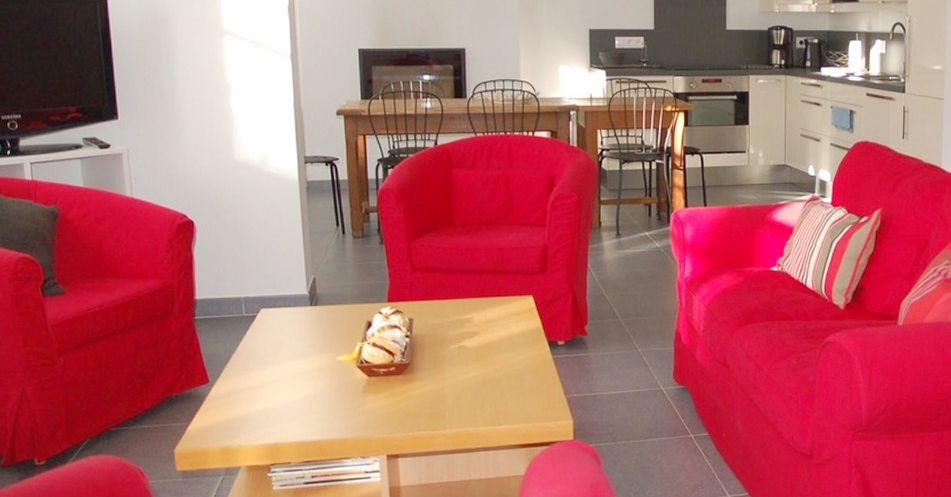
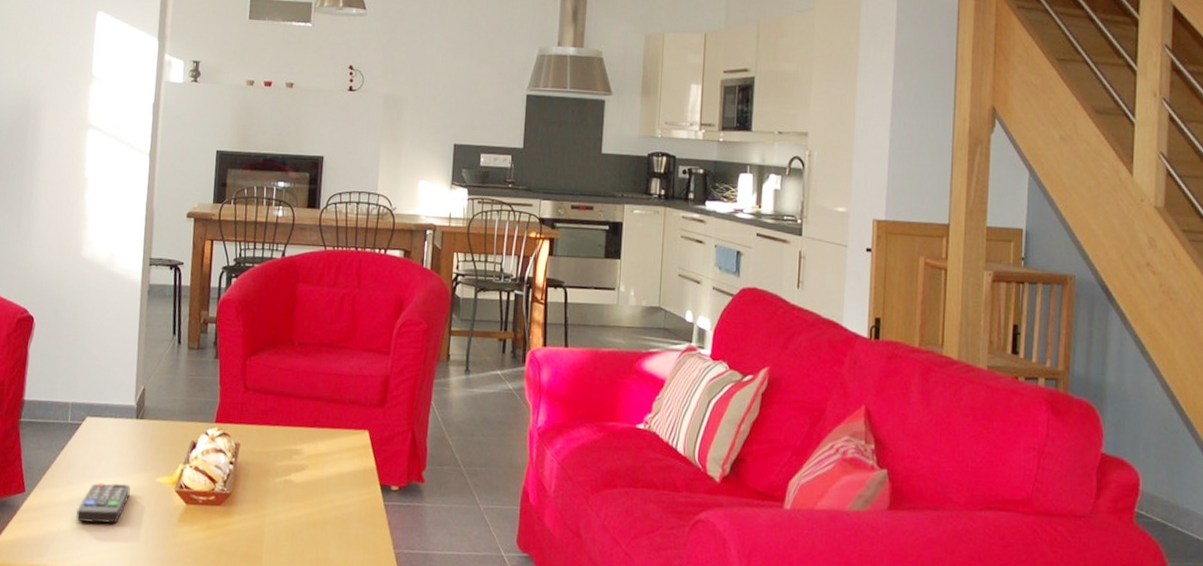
remote control: none [262,365,313,404] -> present [76,482,131,524]

